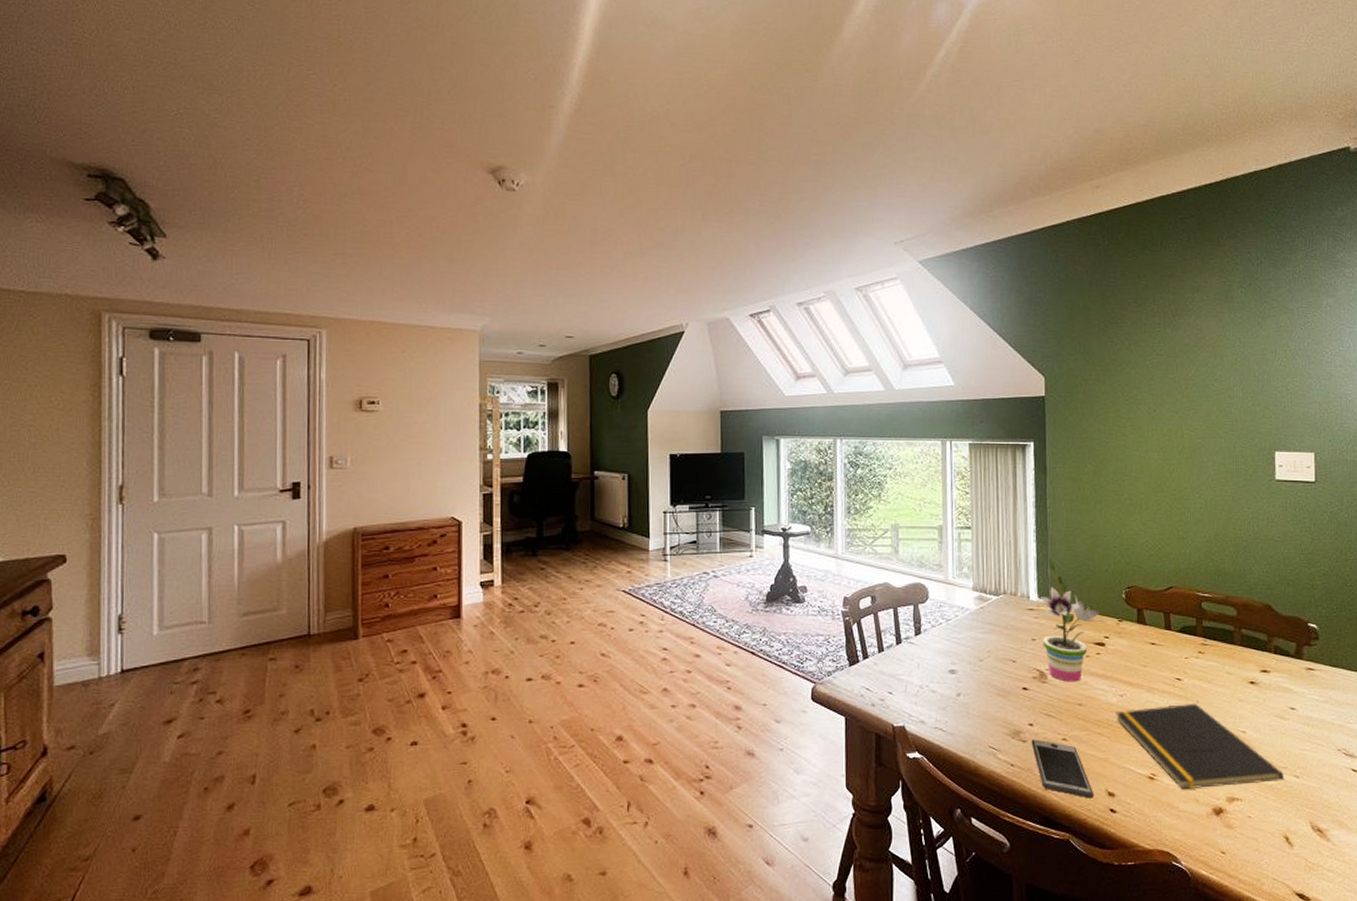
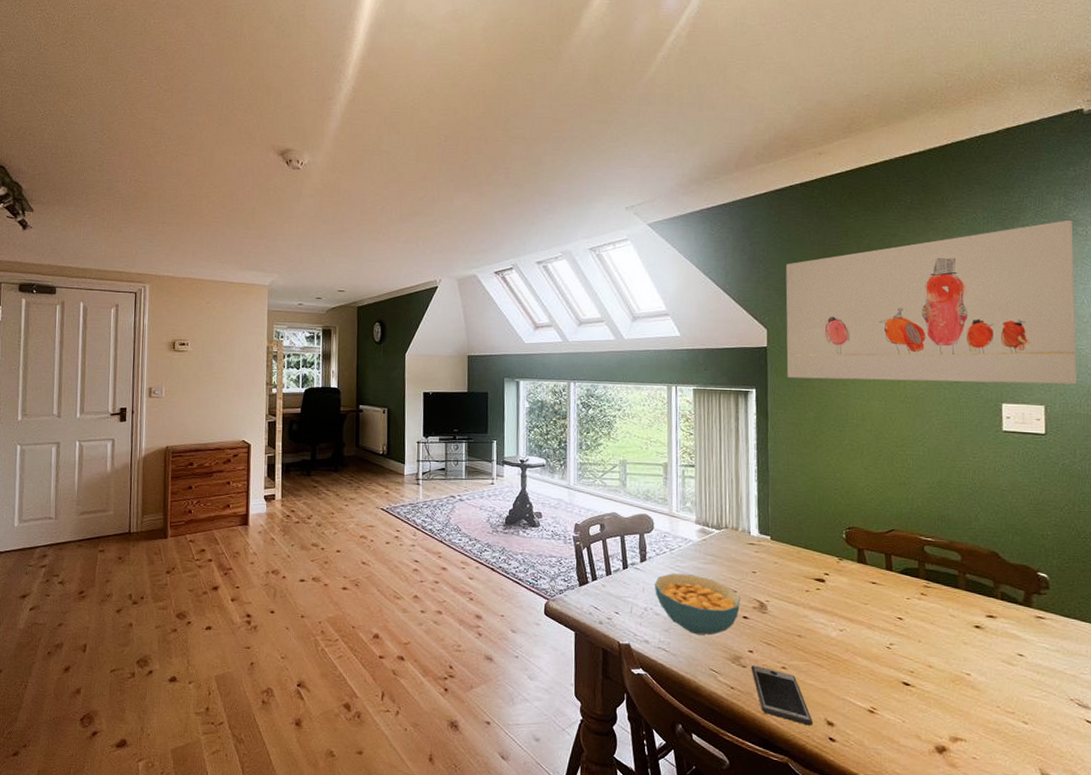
cereal bowl: none [929,646,1020,711] -> present [654,573,740,636]
potted plant: present [1040,557,1105,682] -> none [760,496,825,615]
wall art: none [1063,261,1344,431] -> present [786,219,1077,385]
notepad: present [1116,703,1285,790] -> none [835,642,1012,726]

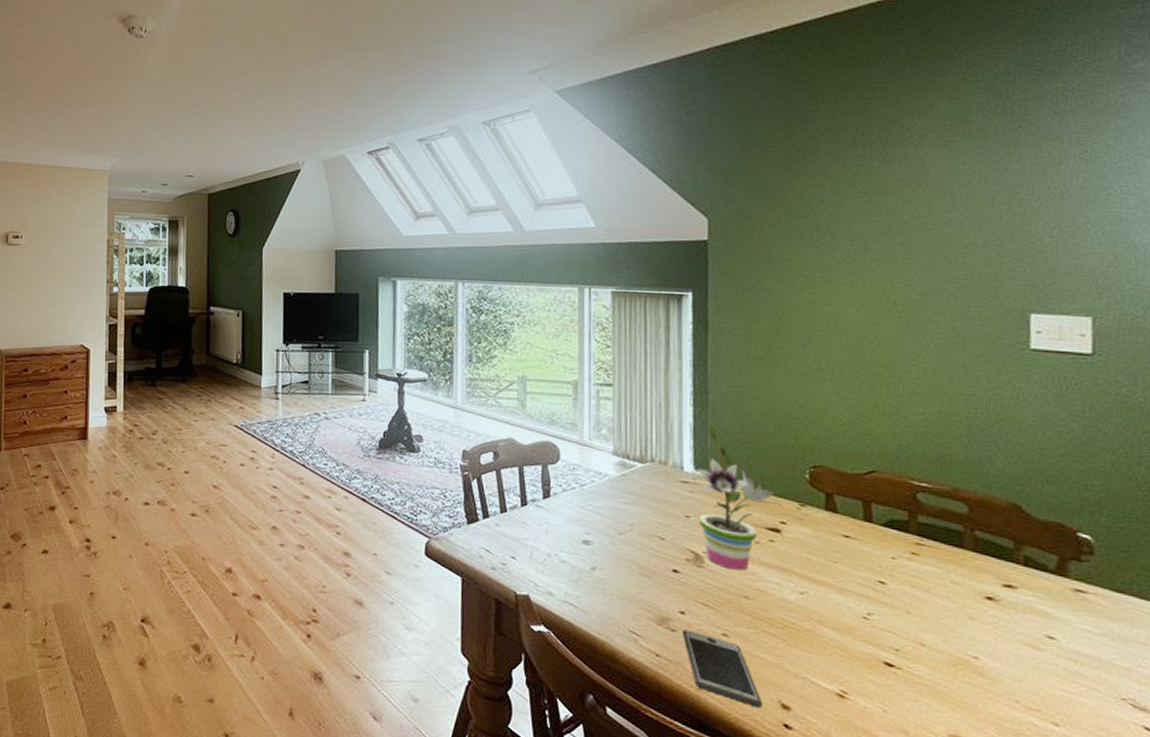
cereal bowl: present [654,573,740,636] -> none [559,514,669,591]
potted plant: none [760,496,825,615] -> present [696,424,781,571]
wall art: present [786,219,1077,385] -> none [733,72,1141,290]

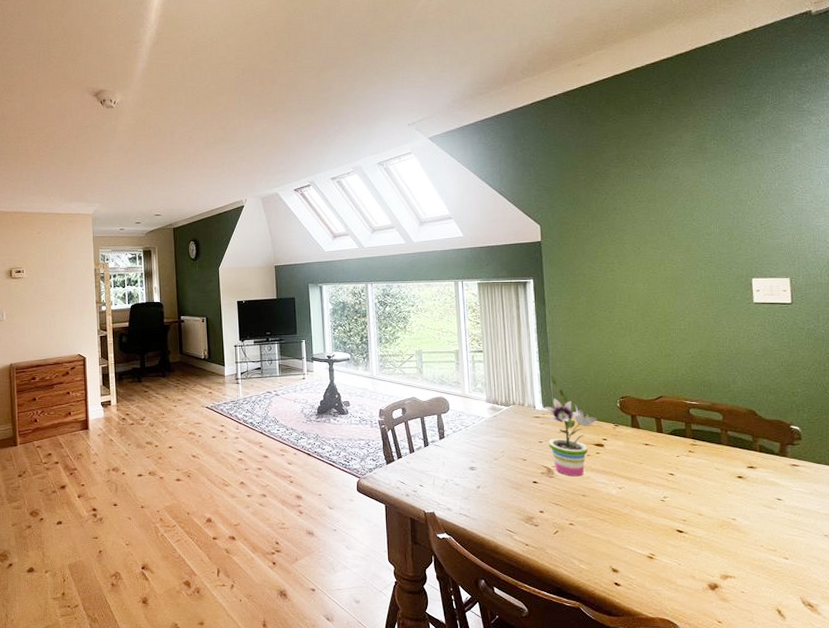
smartphone: present [682,629,763,708] -> none [542,524,600,574]

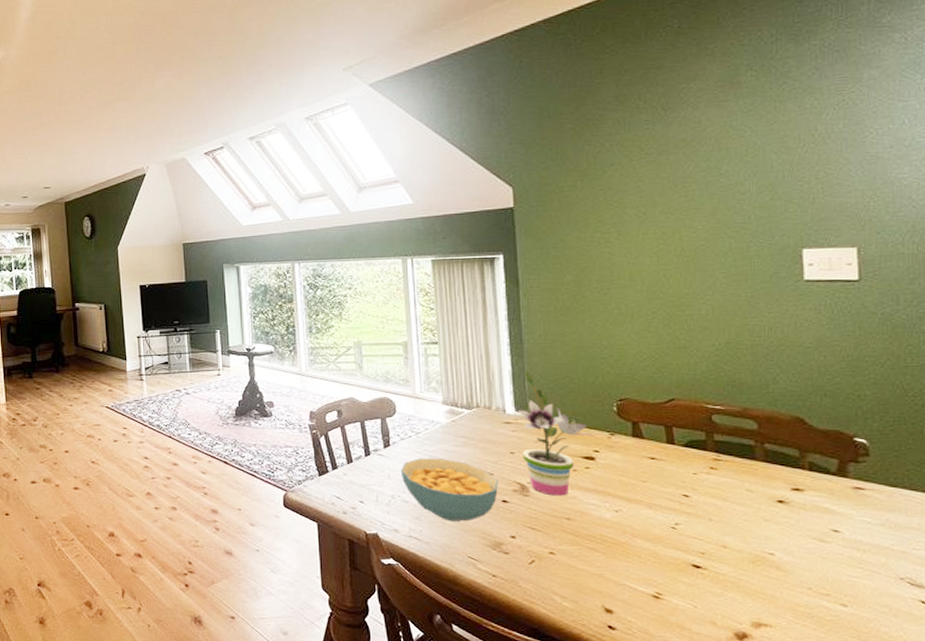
cereal bowl: none [452,447,530,500] -> present [400,458,498,522]

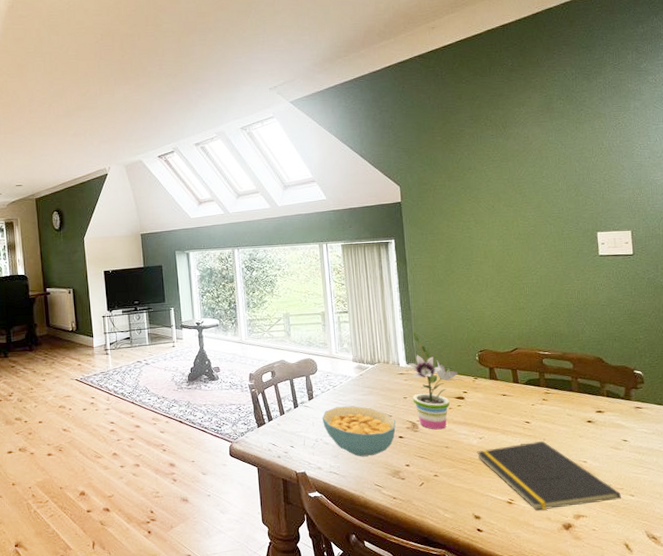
notepad: none [611,521,828,612] -> present [477,440,622,511]

